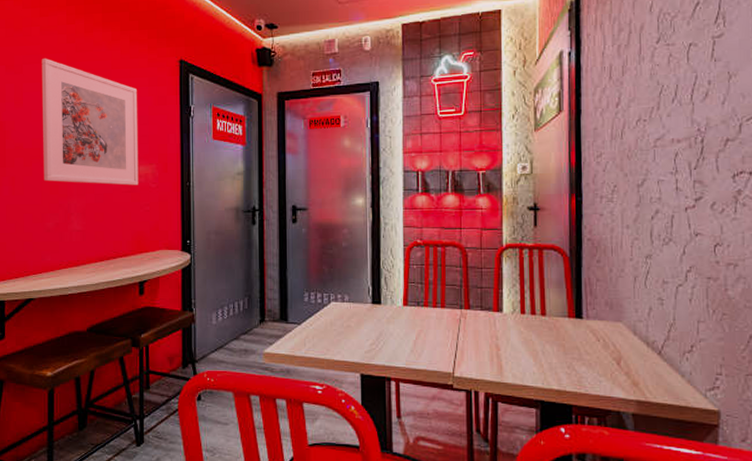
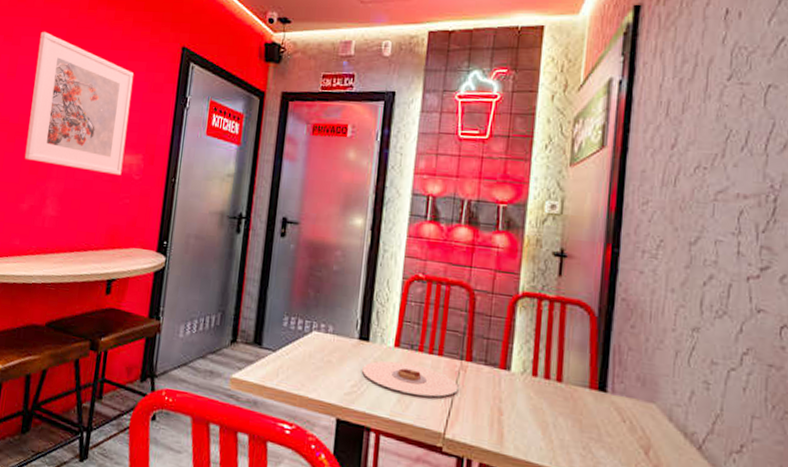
plate: none [378,318,461,344] -> present [362,360,459,397]

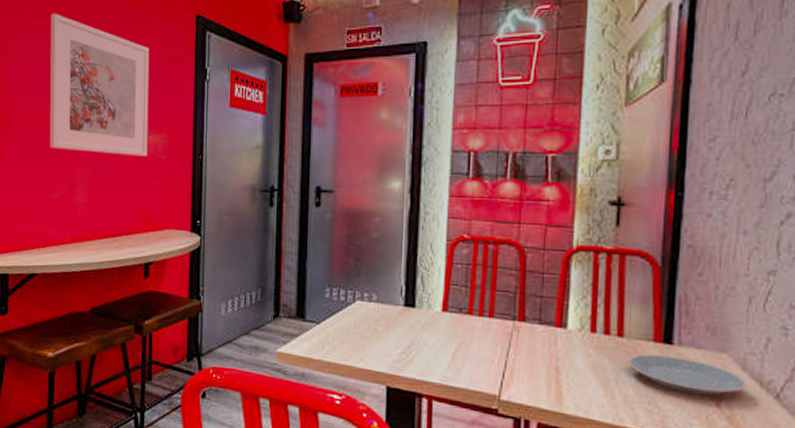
plate: present [362,360,459,397] -> none [410,326,512,360]
plate: none [565,400,673,445] -> present [627,354,747,396]

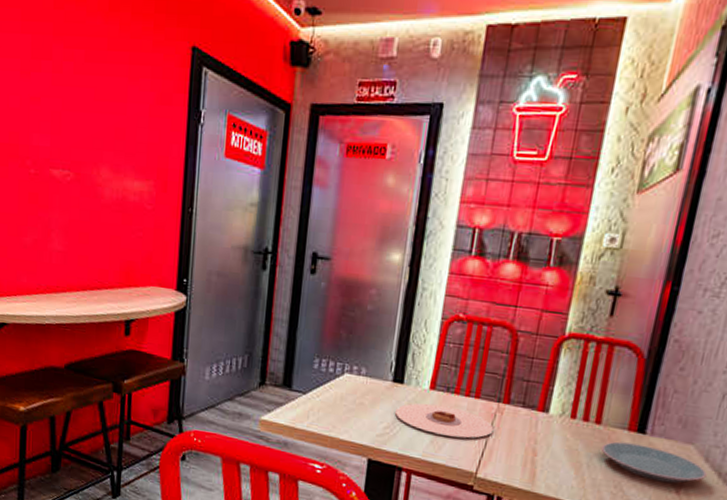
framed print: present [49,13,150,157] -> none [21,26,137,205]
plate: none [410,326,512,360] -> present [395,403,494,439]

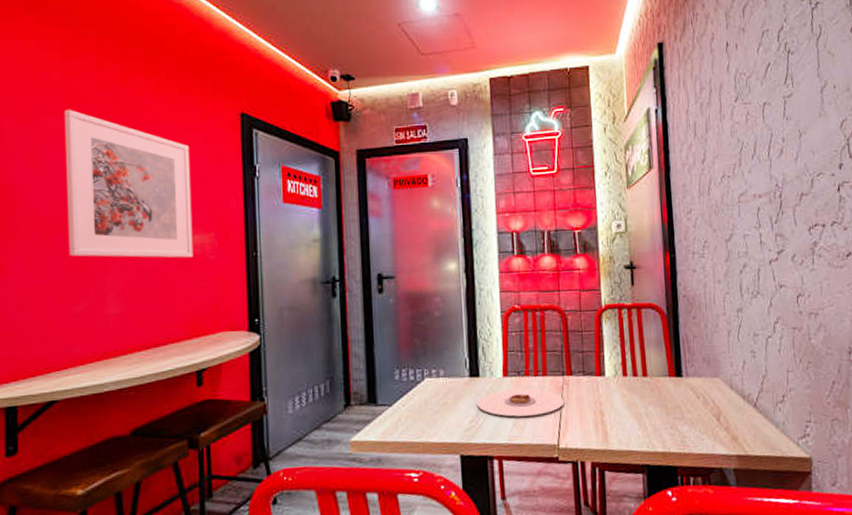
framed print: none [21,26,137,205] -> present [64,109,194,258]
plate: present [600,441,707,484] -> none [652,386,735,415]

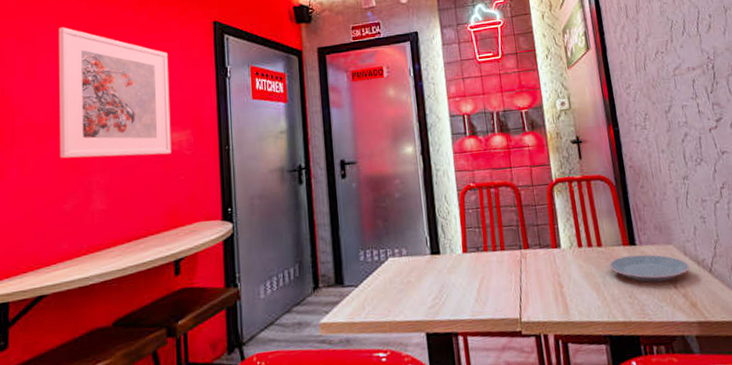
plate: present [477,388,565,417] -> none [439,263,524,292]
plate: none [652,386,735,415] -> present [608,254,690,283]

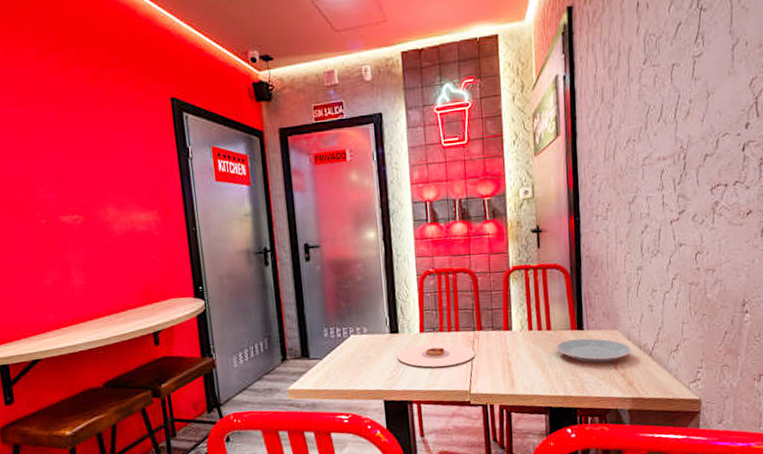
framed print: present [58,26,172,159] -> none [13,100,141,236]
plate: none [439,263,524,292] -> present [397,342,475,367]

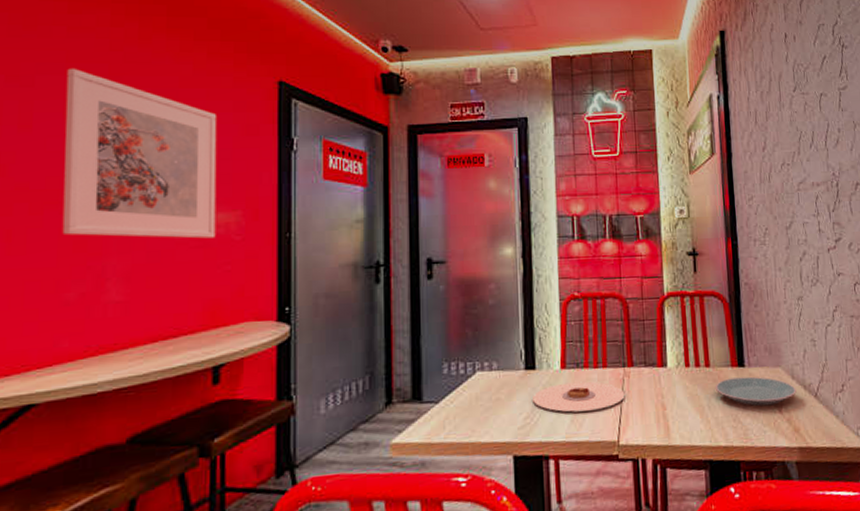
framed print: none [13,100,141,236] -> present [62,68,217,239]

